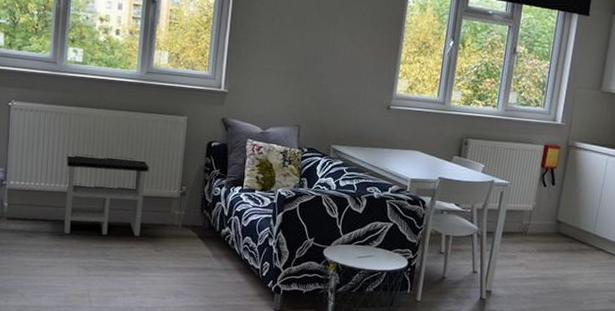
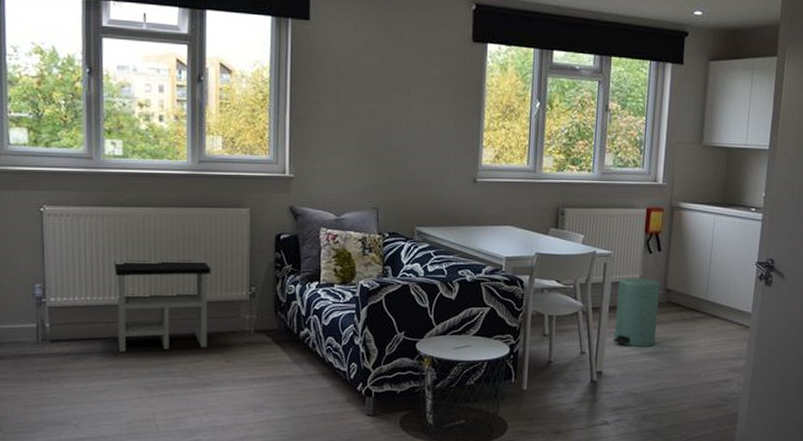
trash can: none [503,207,552,272] -> present [613,278,660,346]

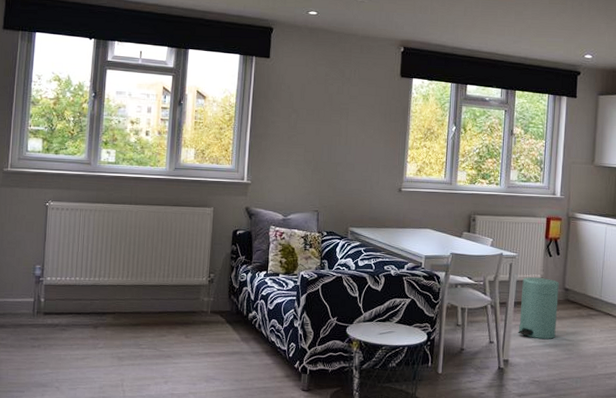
side table: present [114,260,211,353] -> none [98,248,179,326]

